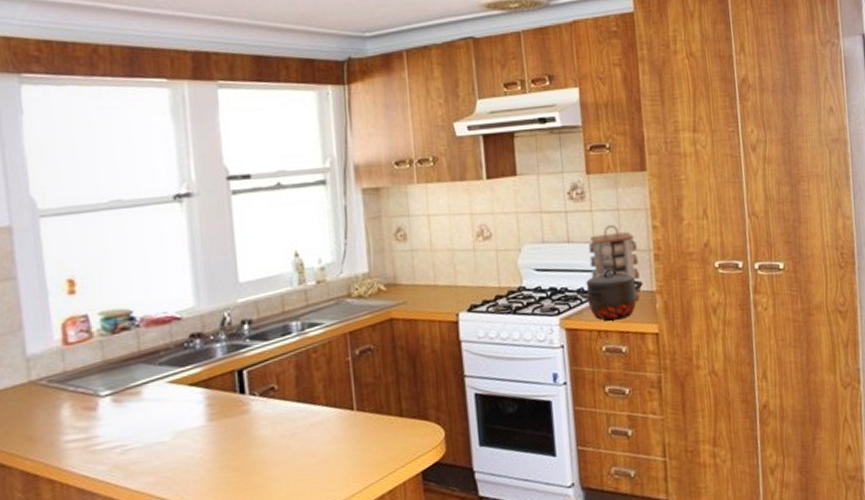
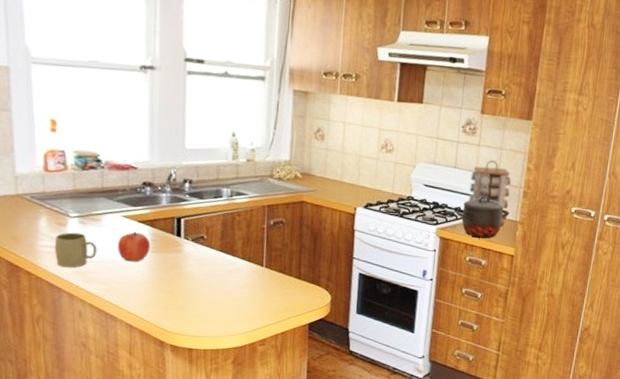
mug: none [82,414,139,465] -> present [54,232,97,268]
fruit: none [164,398,208,440] -> present [117,231,151,262]

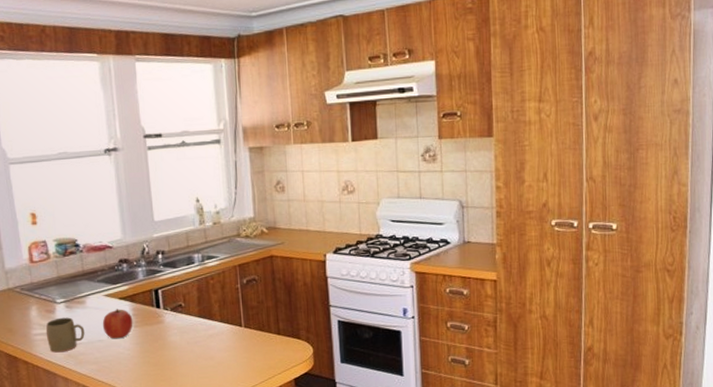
cooking pot: present [455,195,510,239] -> none [427,222,485,267]
spice rack: present [468,160,511,226] -> none [438,184,483,251]

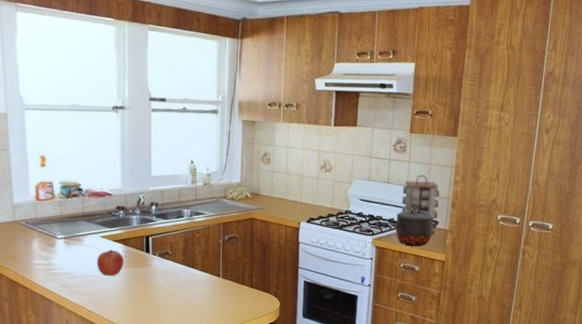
mug: present [45,317,85,353] -> none [45,251,80,282]
cooking pot: none [427,222,485,267] -> present [389,207,439,247]
spice rack: none [438,184,483,251] -> present [401,175,440,234]

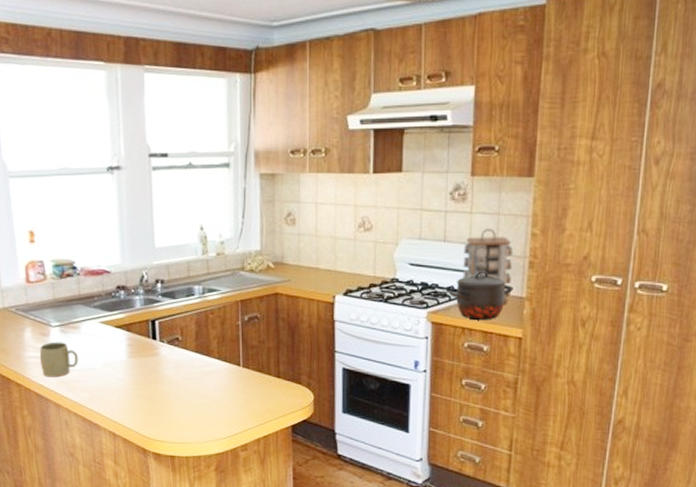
mug: none [45,251,80,282] -> present [39,342,78,378]
fruit: present [96,249,124,276] -> none [96,337,128,369]

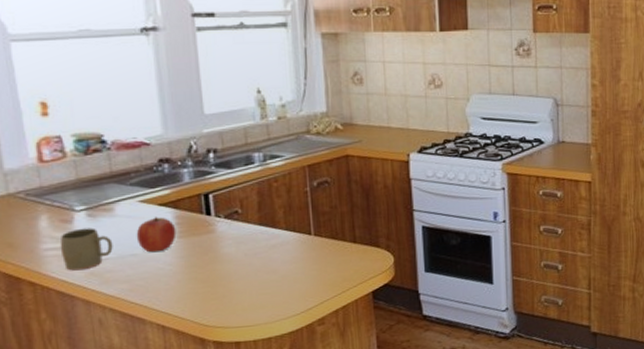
fruit: none [96,337,128,369] -> present [136,217,177,253]
cooking pot: present [448,270,513,320] -> none [520,121,580,168]
spice rack: present [463,228,513,304] -> none [532,81,577,151]

